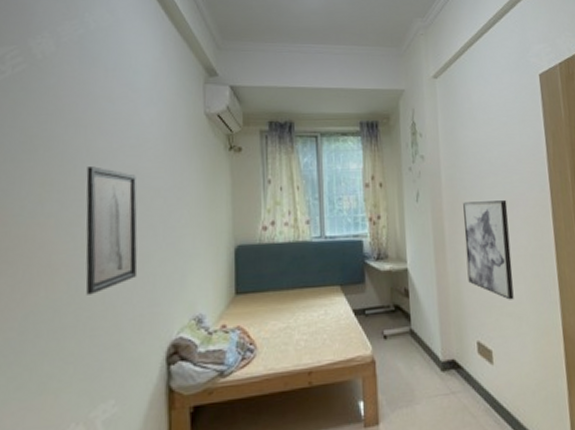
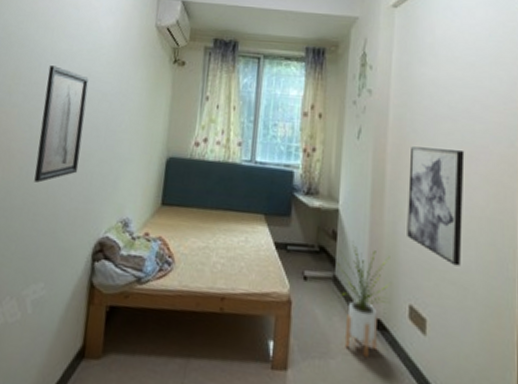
house plant: none [411,298,460,396] -> present [336,244,390,357]

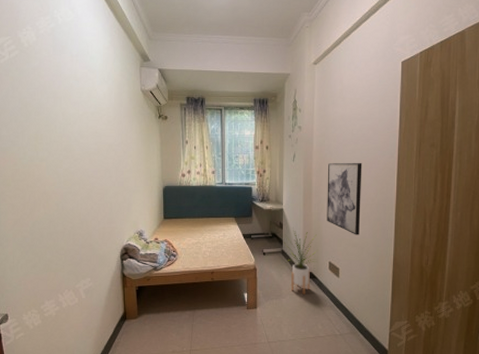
wall art: present [34,65,89,183] -> none [63,127,100,213]

